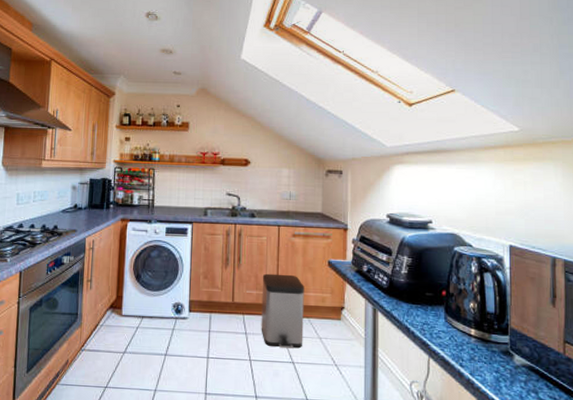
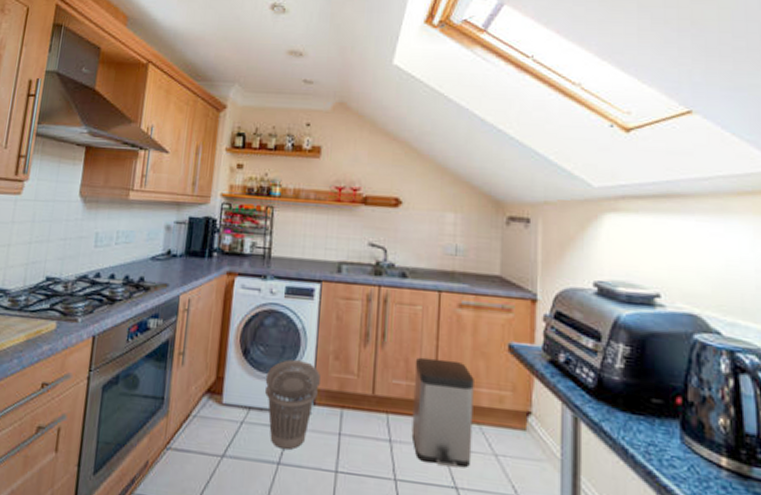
laundry basket: none [153,280,194,344] -> present [264,359,321,450]

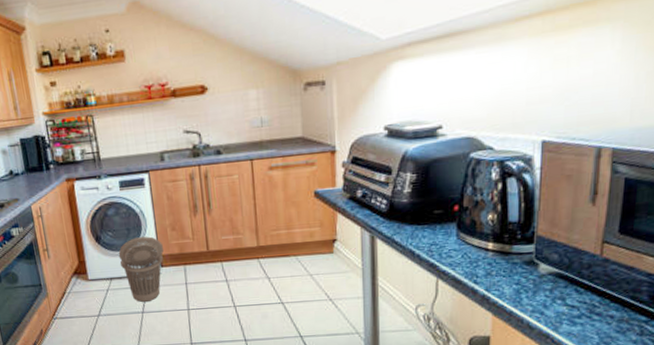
pedal bin: present [411,357,474,469] -> none [238,213,292,291]

